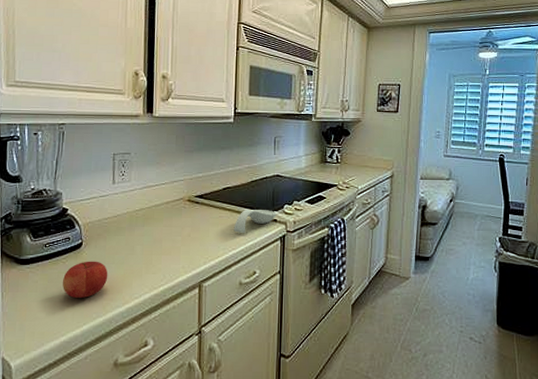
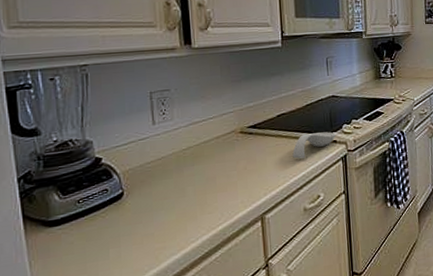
fruit: present [63,261,108,299] -> none [104,209,158,254]

